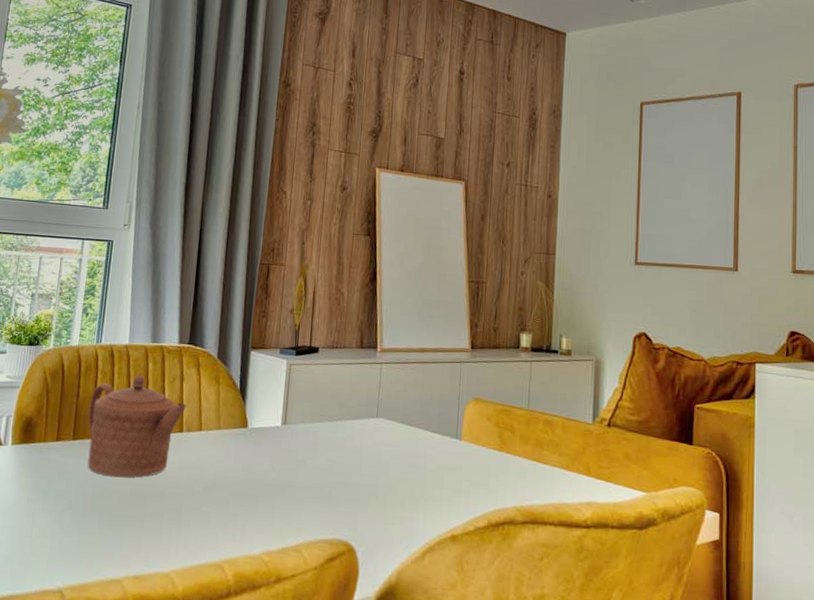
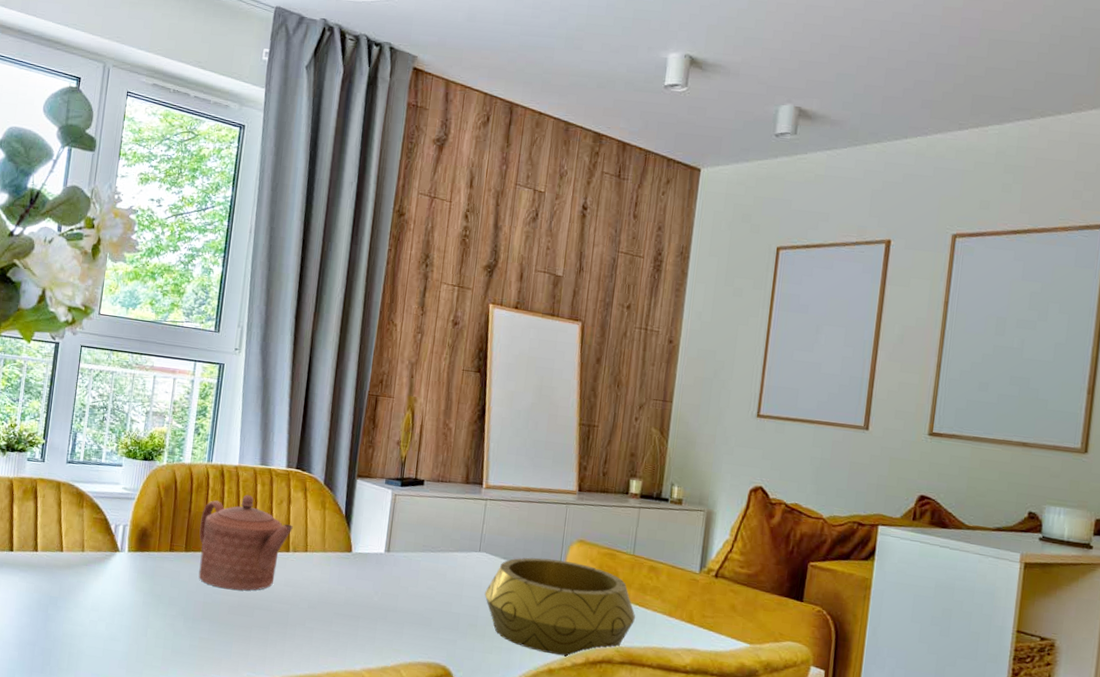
decorative bowl: none [384,419,535,521] -> present [484,557,636,657]

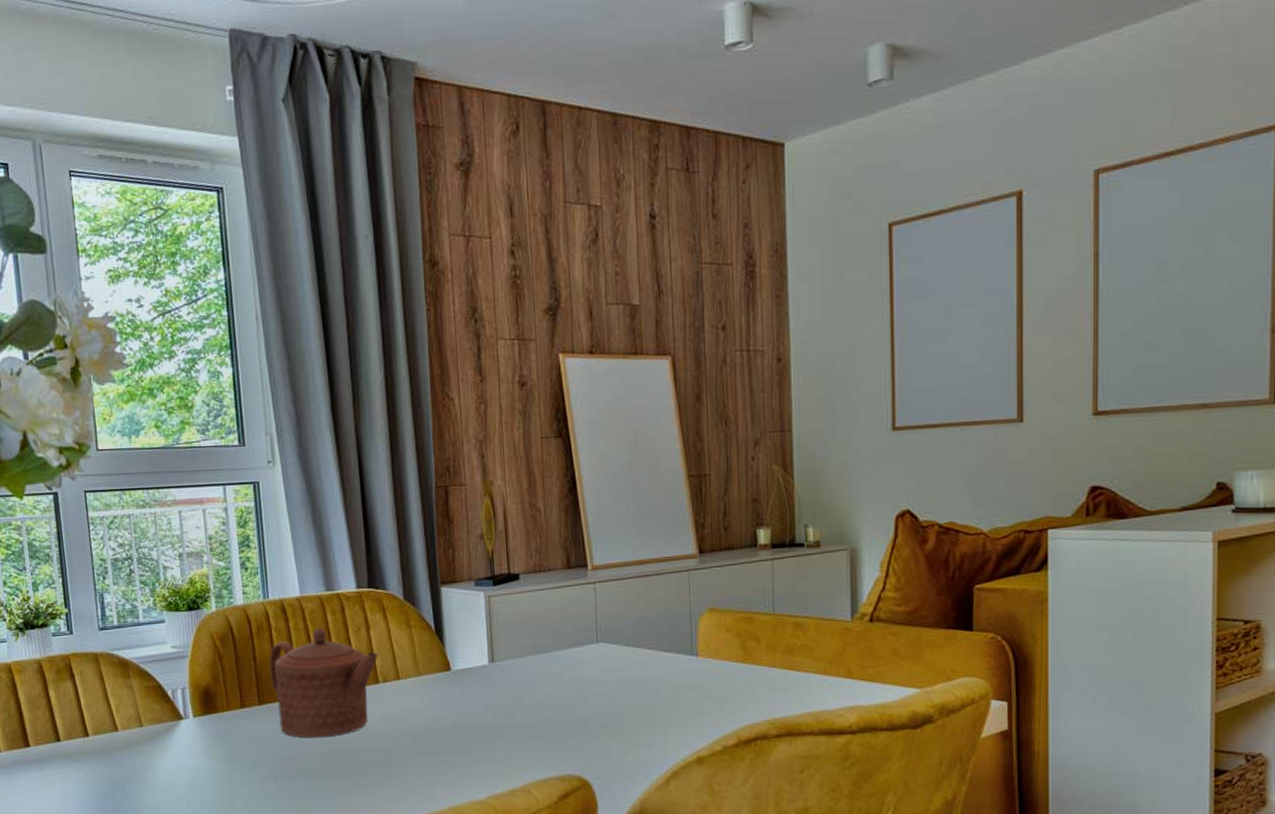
decorative bowl: present [484,557,636,657] -> none [611,635,787,741]

